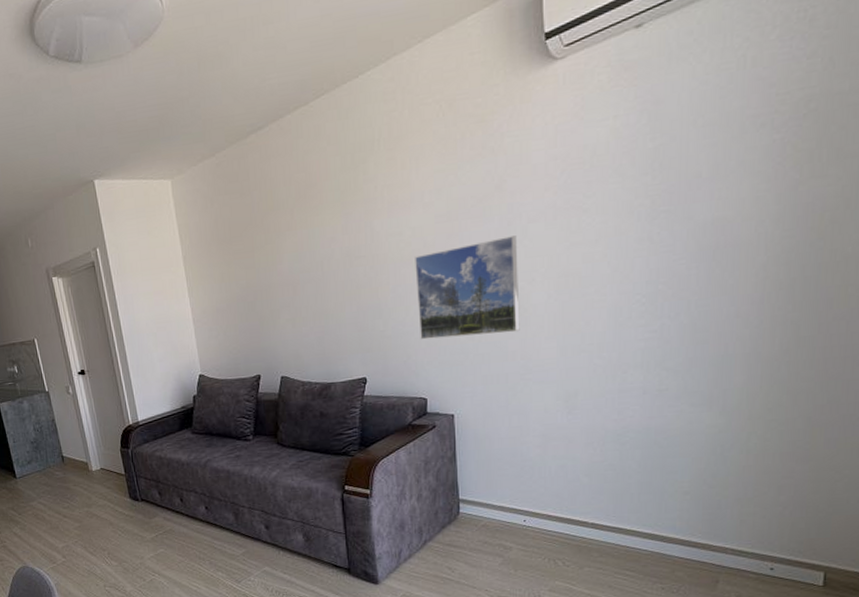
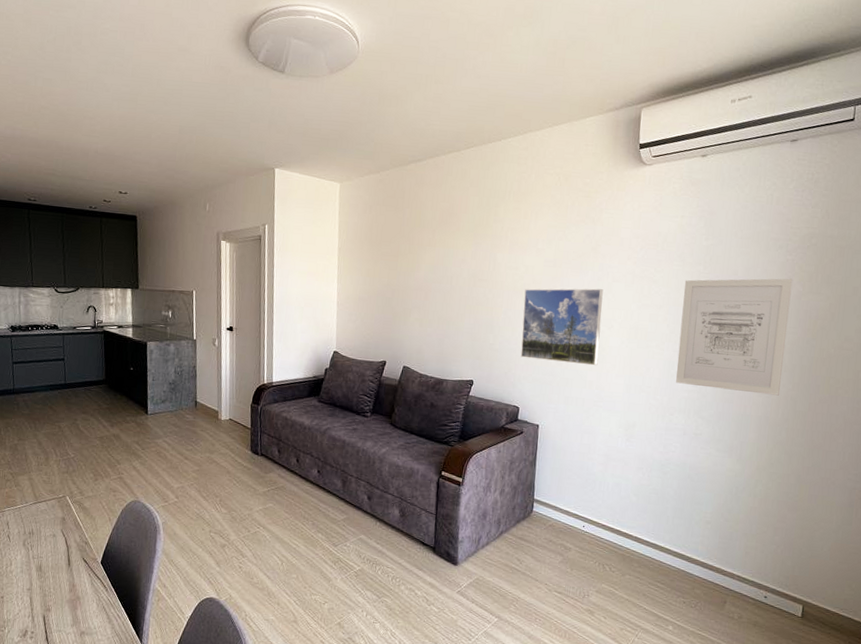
wall art: none [626,164,784,333] -> present [676,278,793,396]

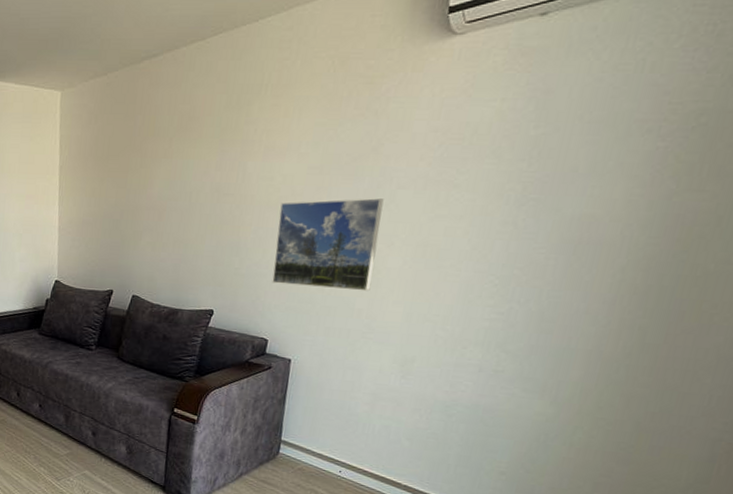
wall art: present [676,278,793,396] -> none [474,172,663,325]

